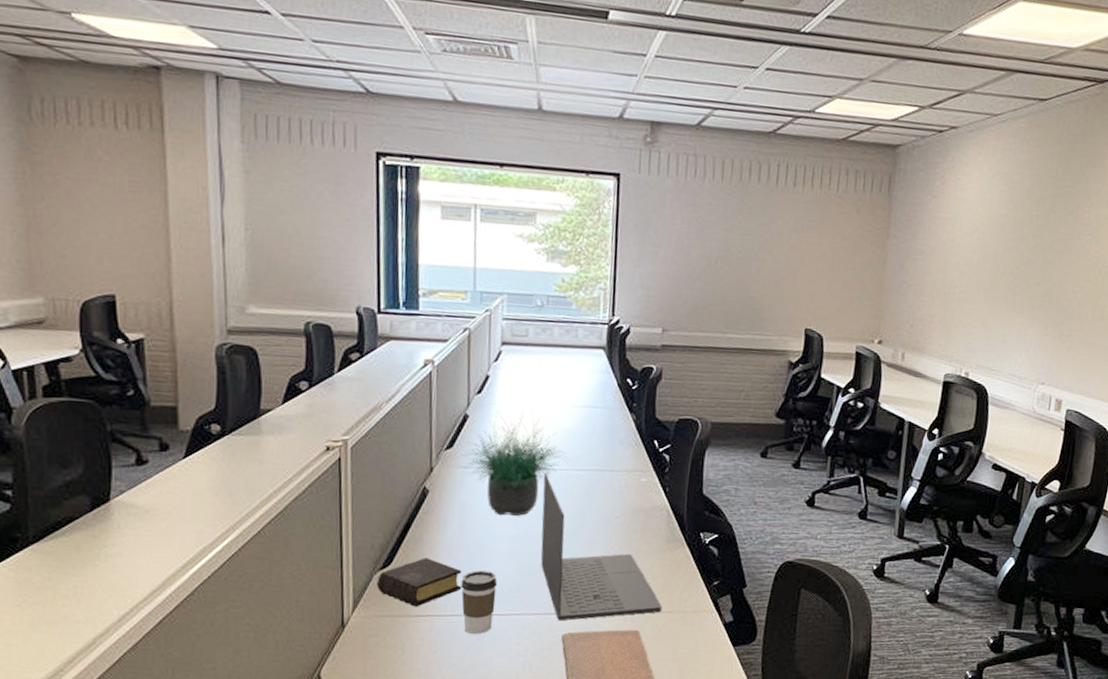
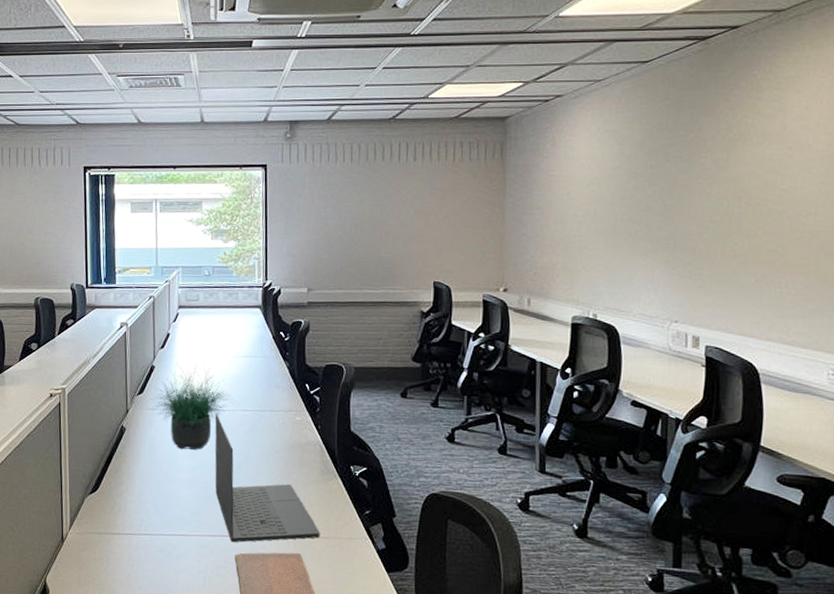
book: present [376,558,462,607] -> none [87,484,153,527]
coffee cup: present [461,570,497,635] -> none [152,496,180,552]

